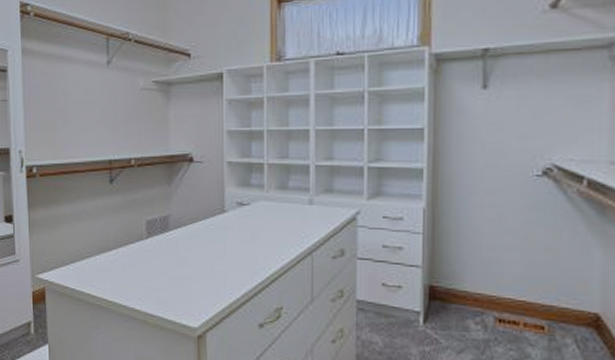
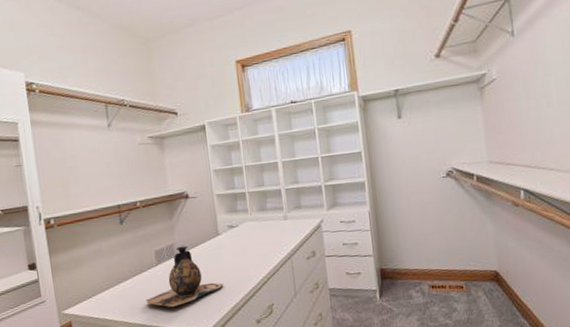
vase: none [130,219,224,292] -> present [146,245,224,308]

